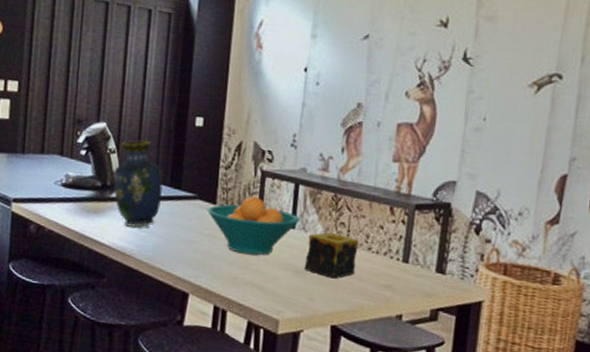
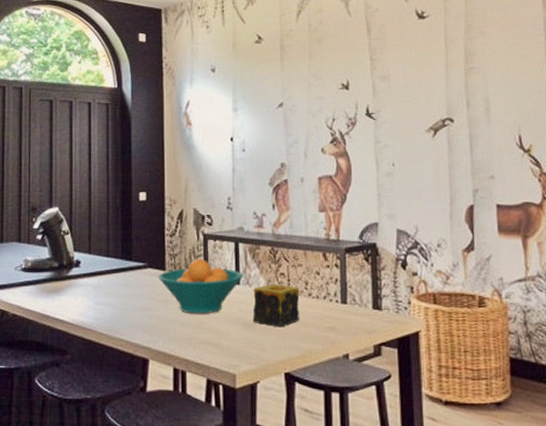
vase: present [113,140,163,228] -> none [69,219,115,301]

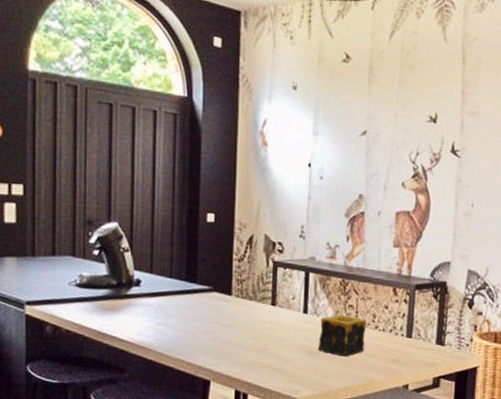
fruit bowl: present [158,258,243,314] -> none [223,285,312,341]

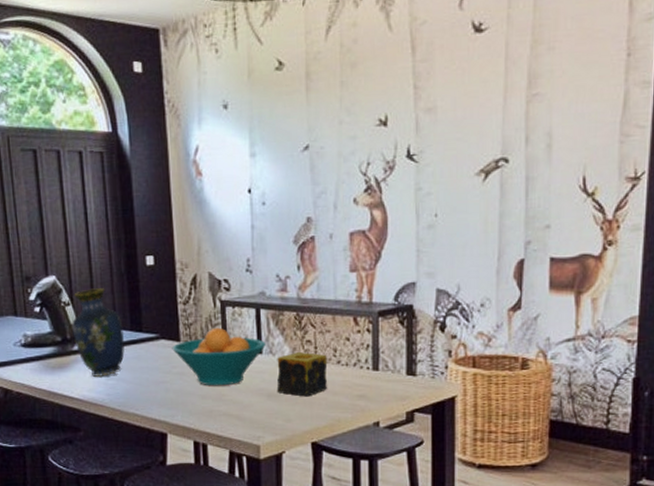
vase: none [128,238,178,322] -> present [72,288,125,377]
fruit bowl: none [223,285,312,341] -> present [172,327,266,386]

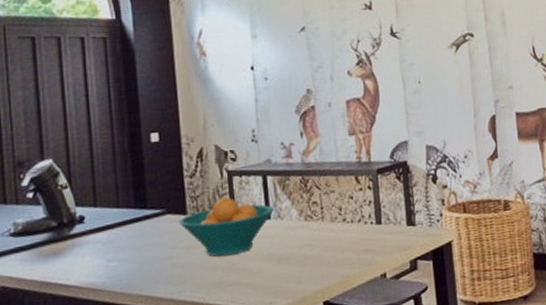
vase: present [72,288,125,377] -> none [69,167,128,260]
candle: present [277,352,328,397] -> none [285,213,335,257]

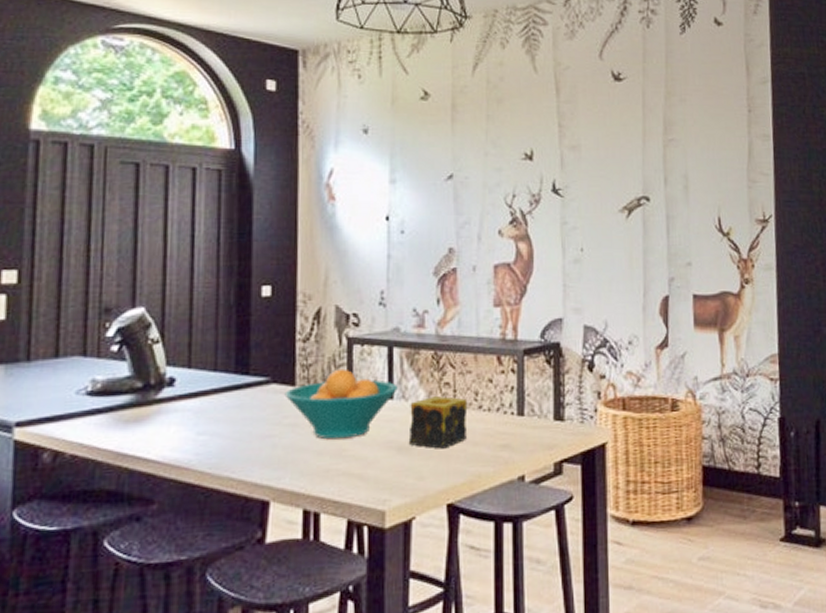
candle: none [285,213,335,257] -> present [408,396,468,449]

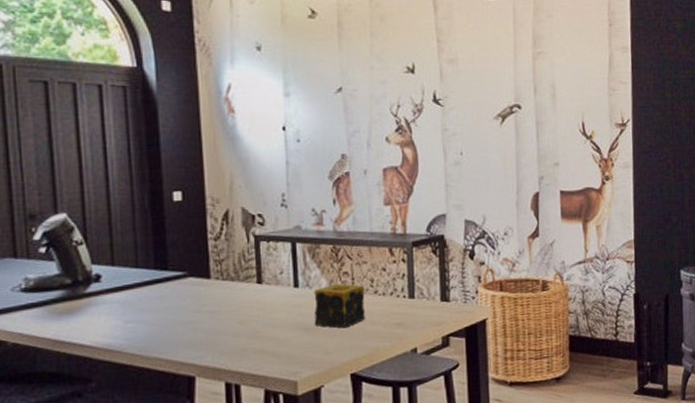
fruit bowl: present [284,368,398,440] -> none [201,262,302,323]

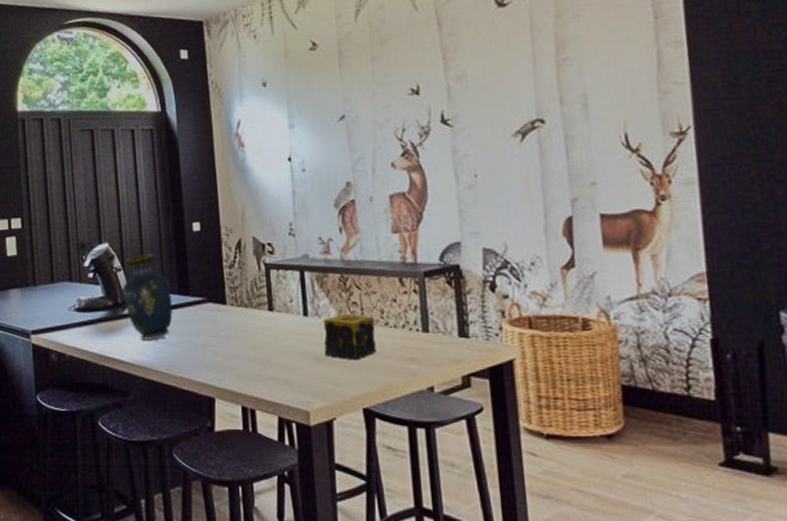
vase: none [85,225,147,321] -> present [123,254,173,340]

